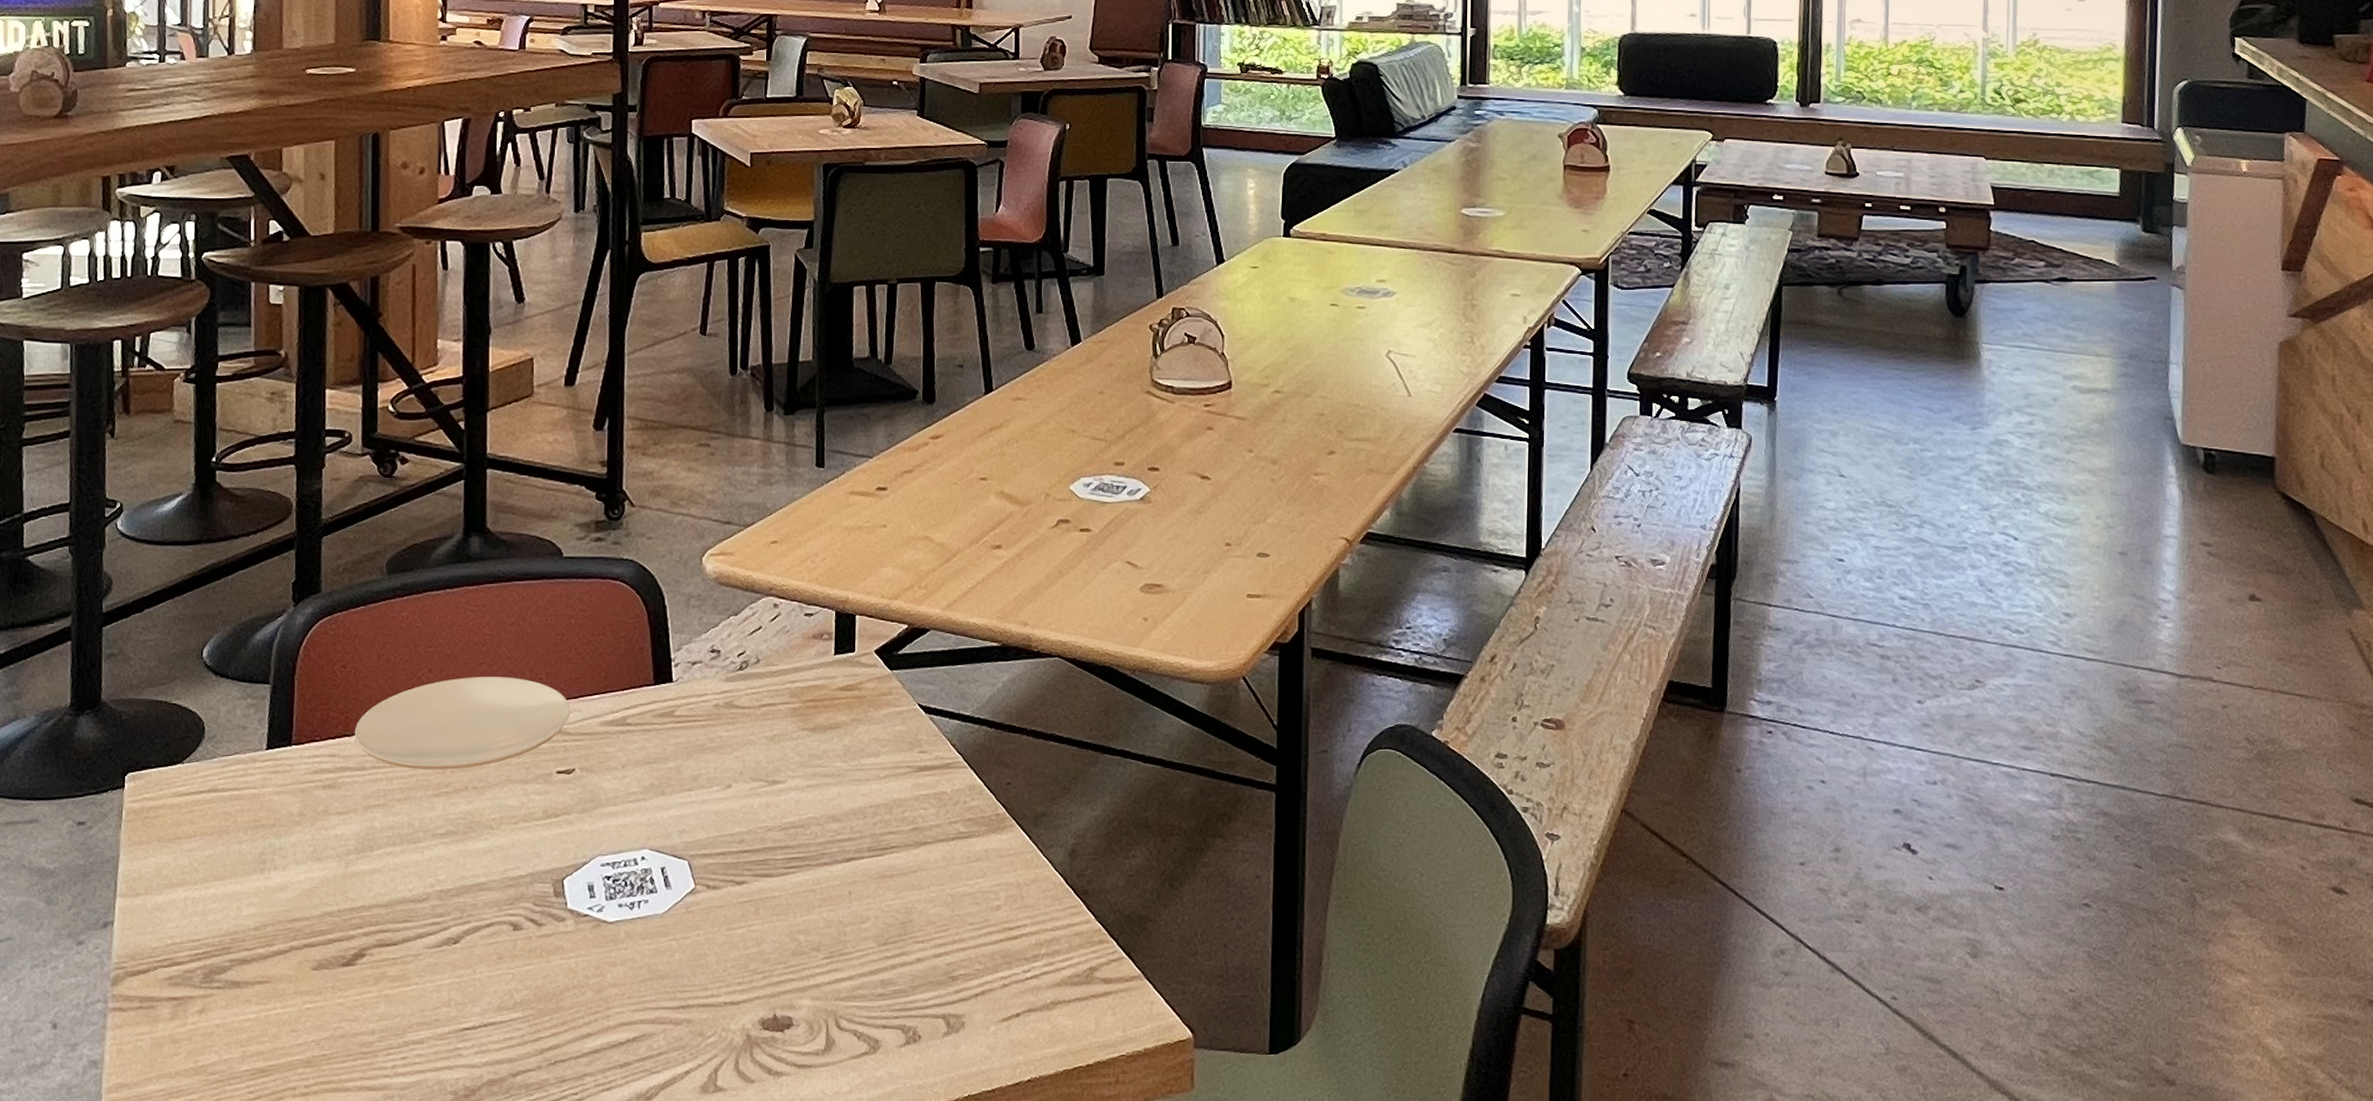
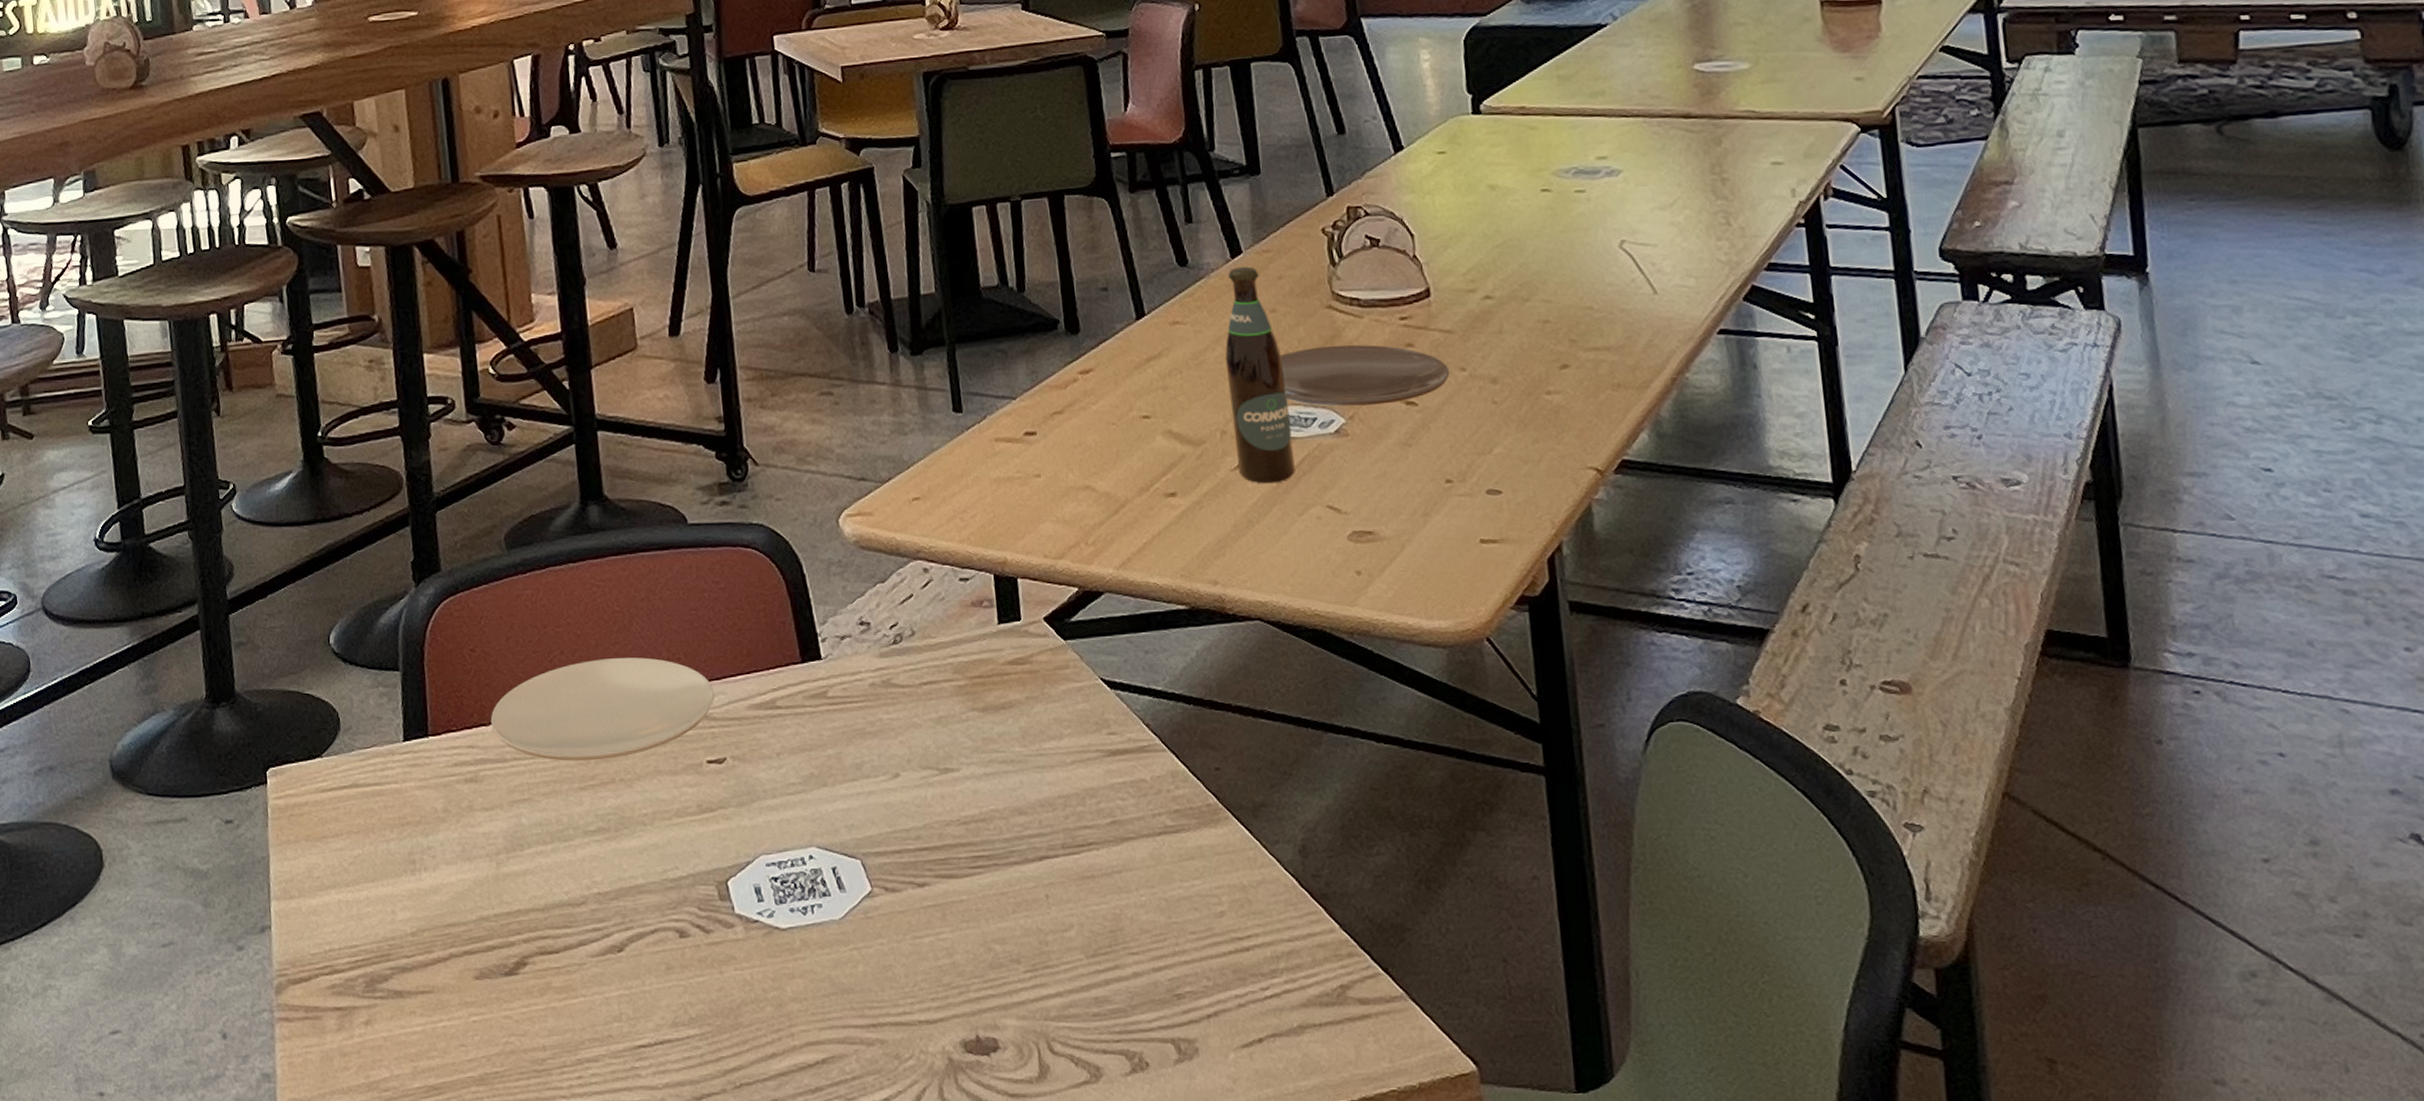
bottle: none [1056,353,1104,541] -> present [1224,266,1295,484]
plate: none [1102,425,1240,477] -> present [1280,344,1450,407]

